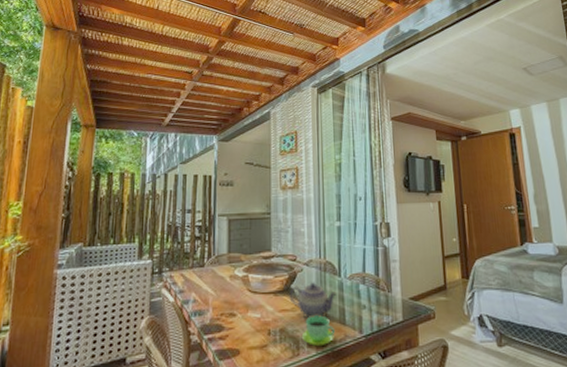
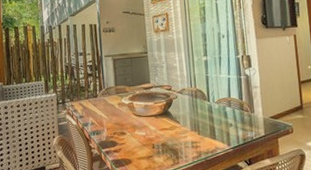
teapot: present [289,282,337,319] -> none [167,106,207,135]
cup: present [301,315,335,346] -> none [179,132,208,156]

